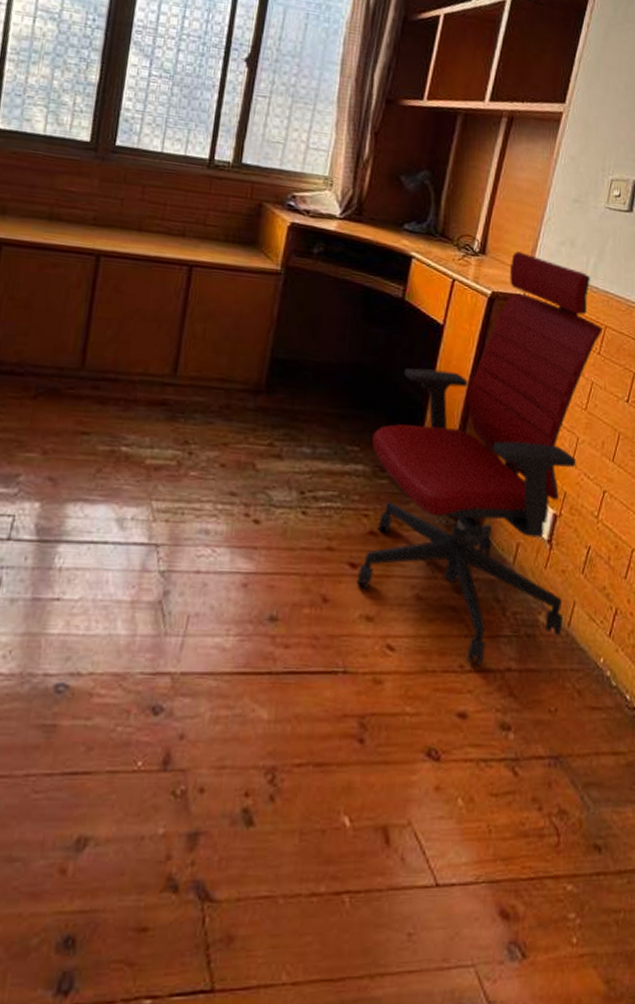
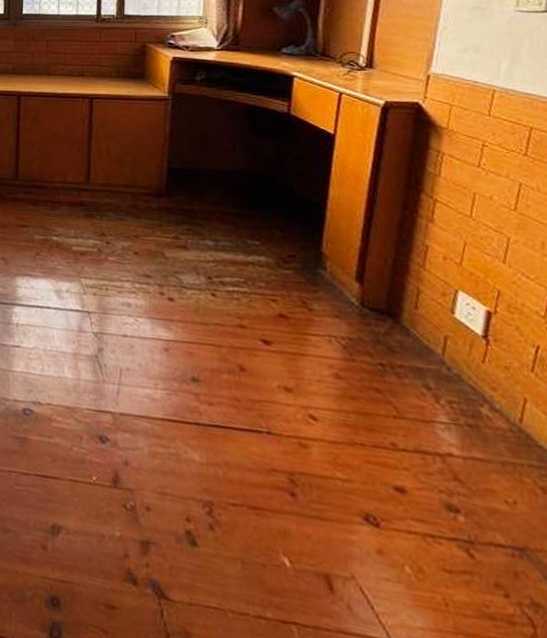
office chair: present [356,251,602,666] -> none [271,62,527,447]

